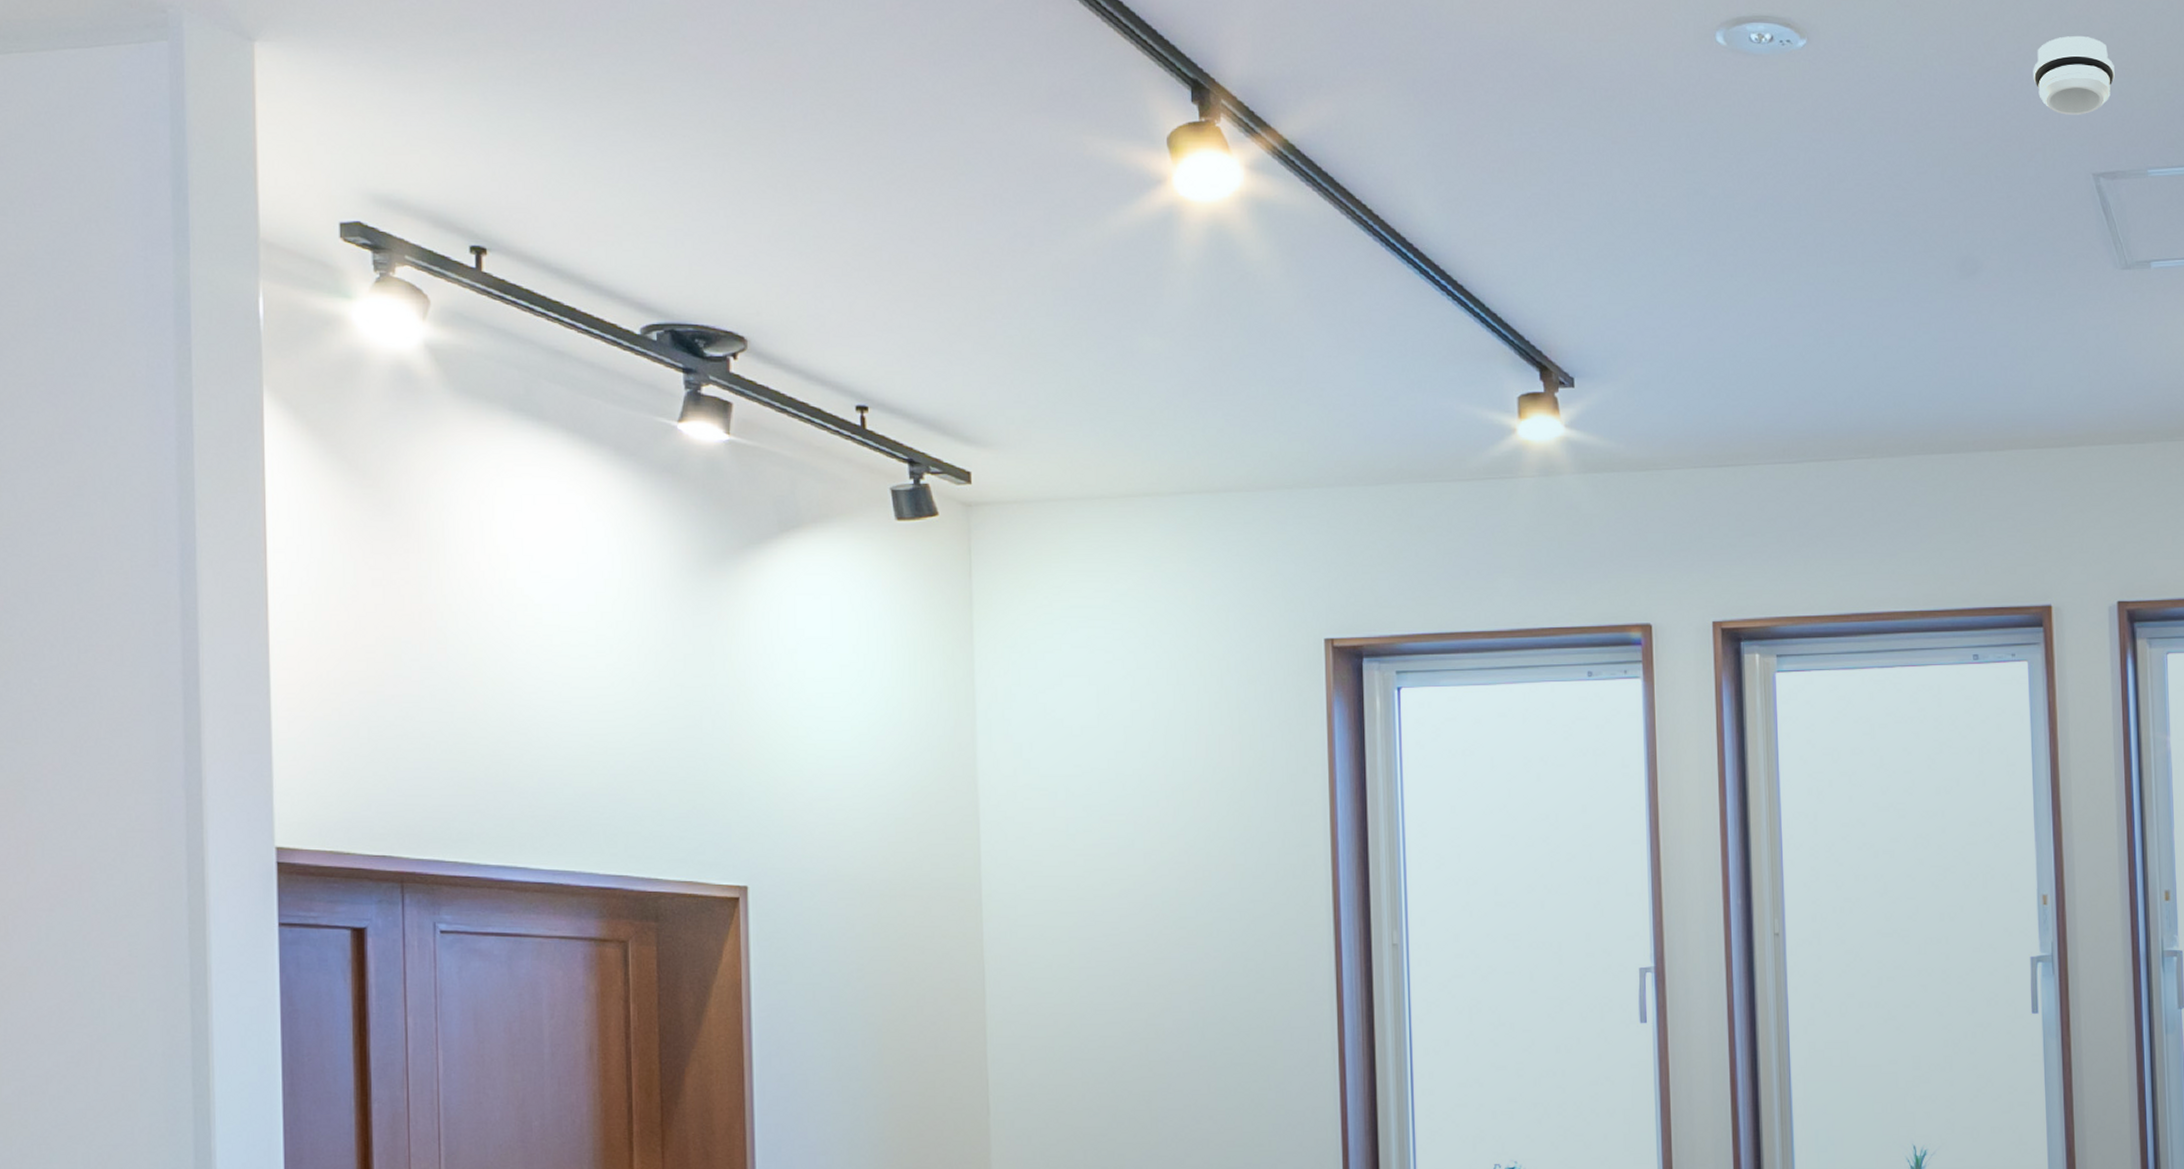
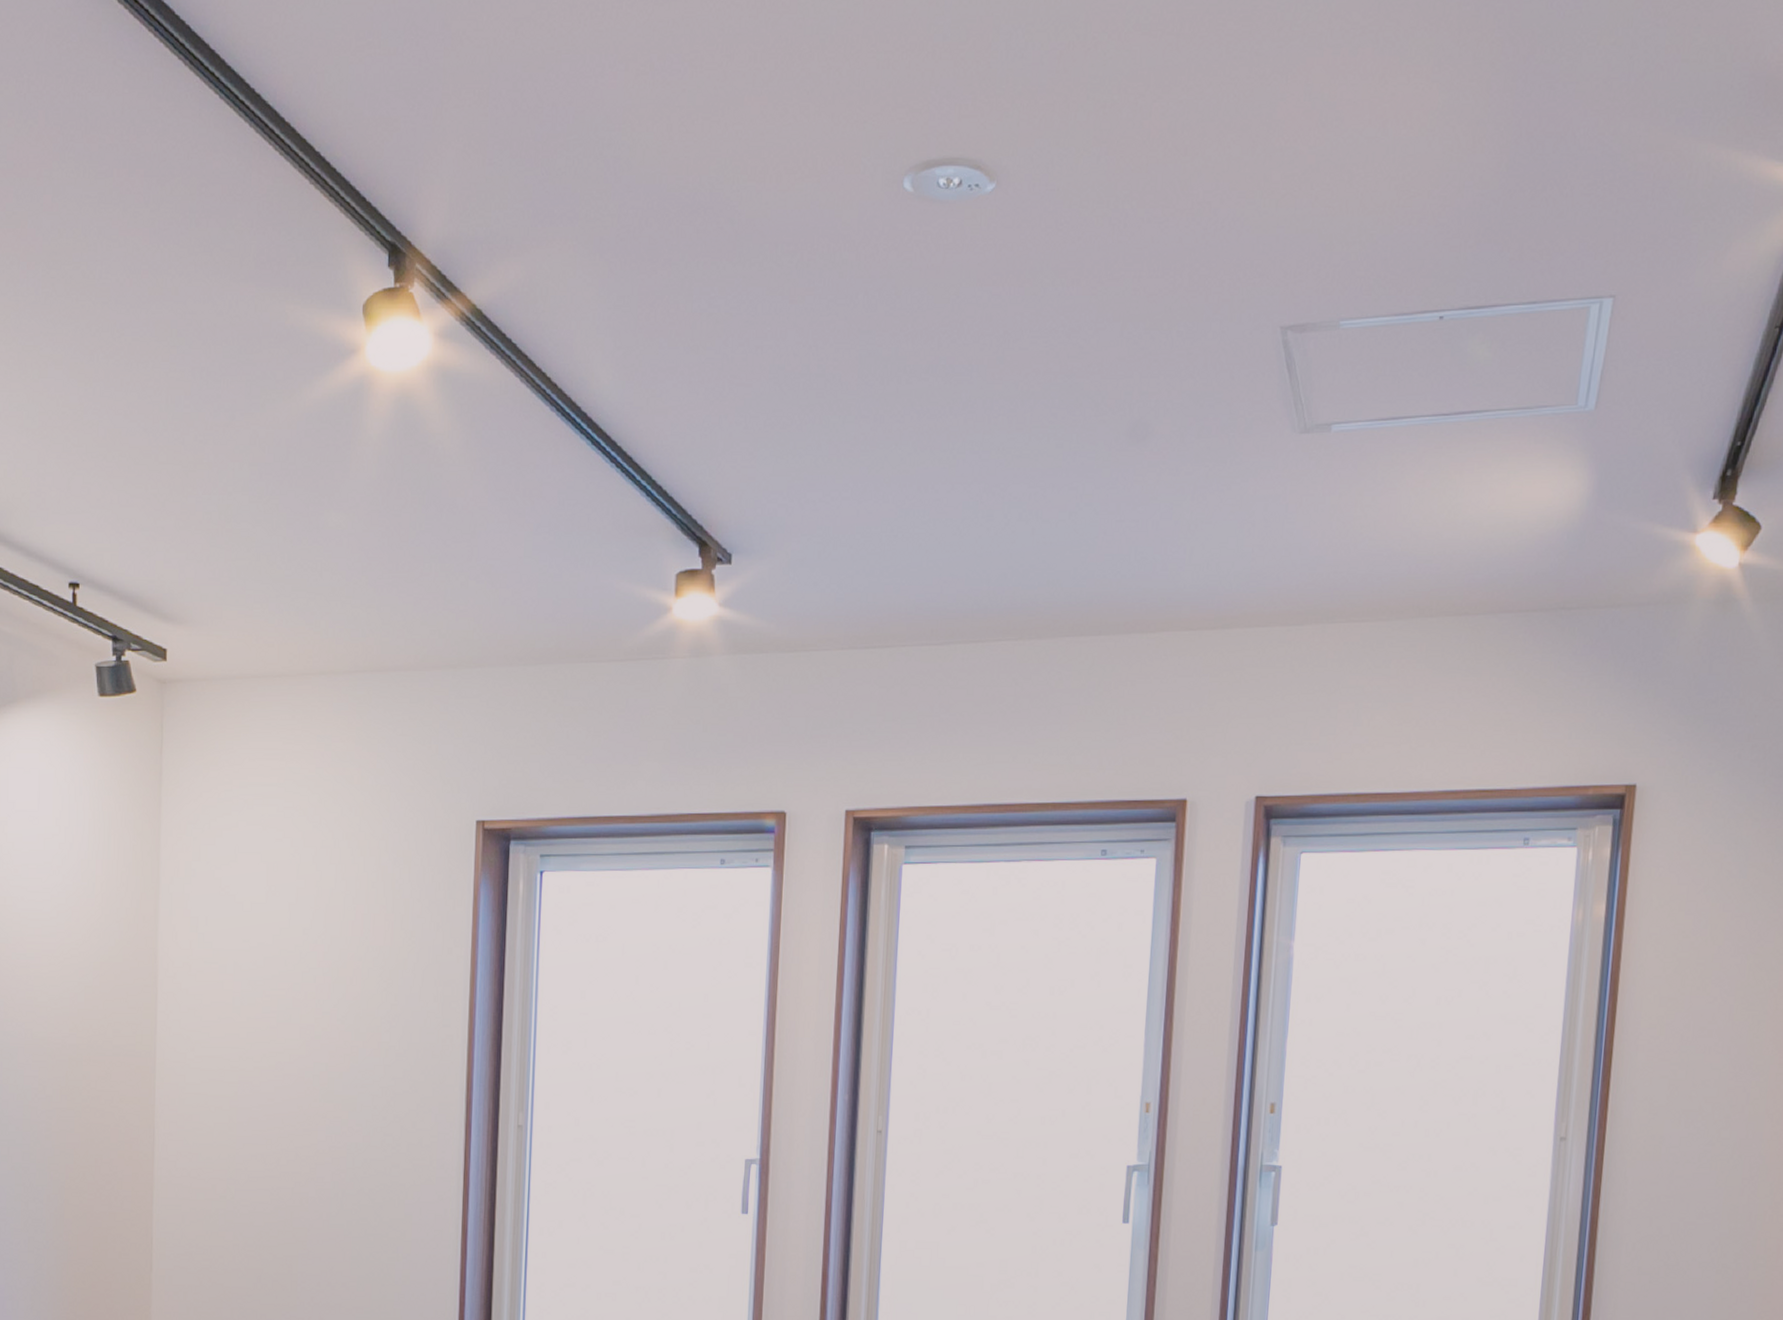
smoke detector: present [2033,35,2115,115] -> none [1228,170,1317,261]

